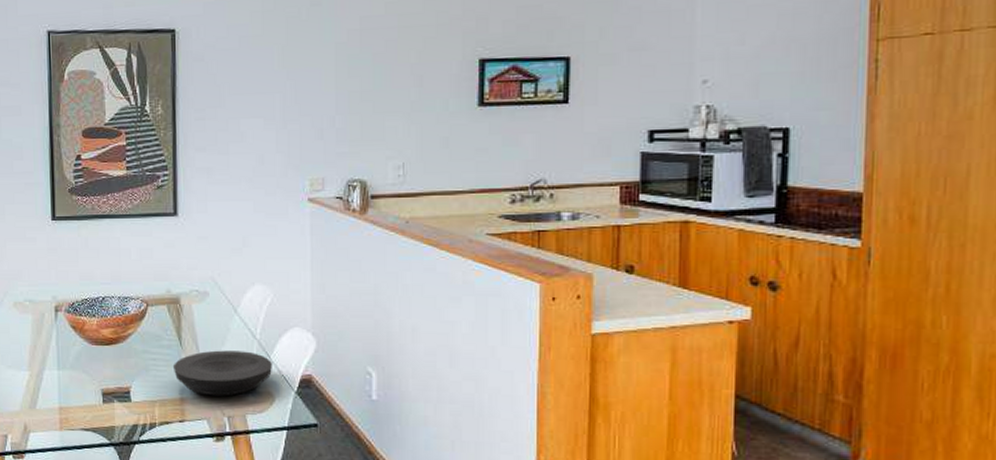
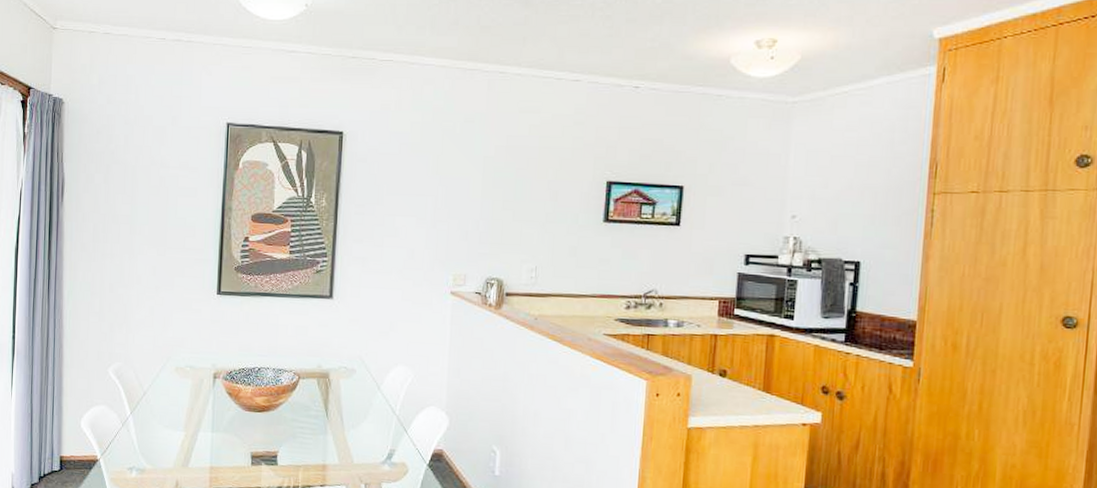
plate: present [172,350,273,397] -> none [318,422,409,465]

